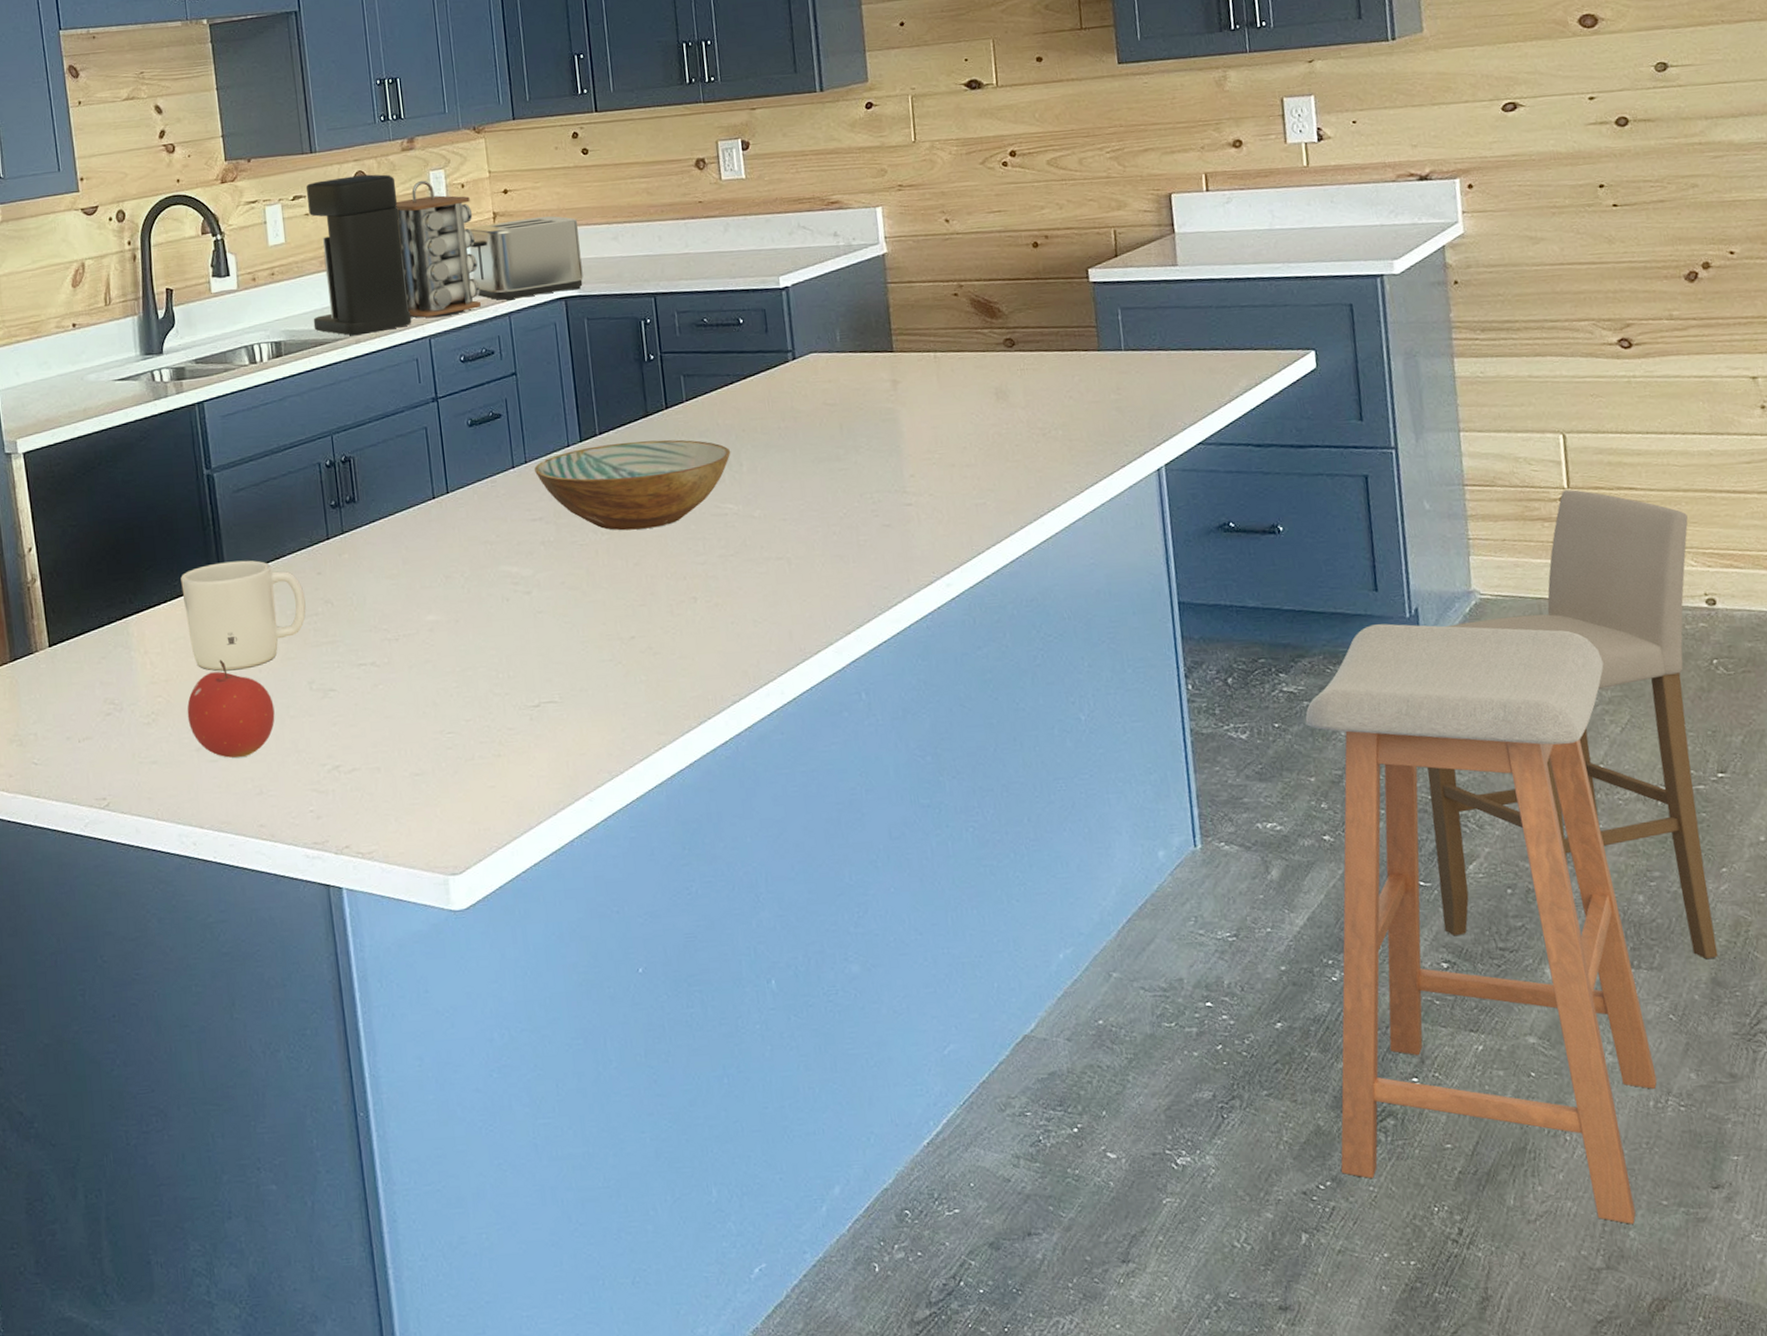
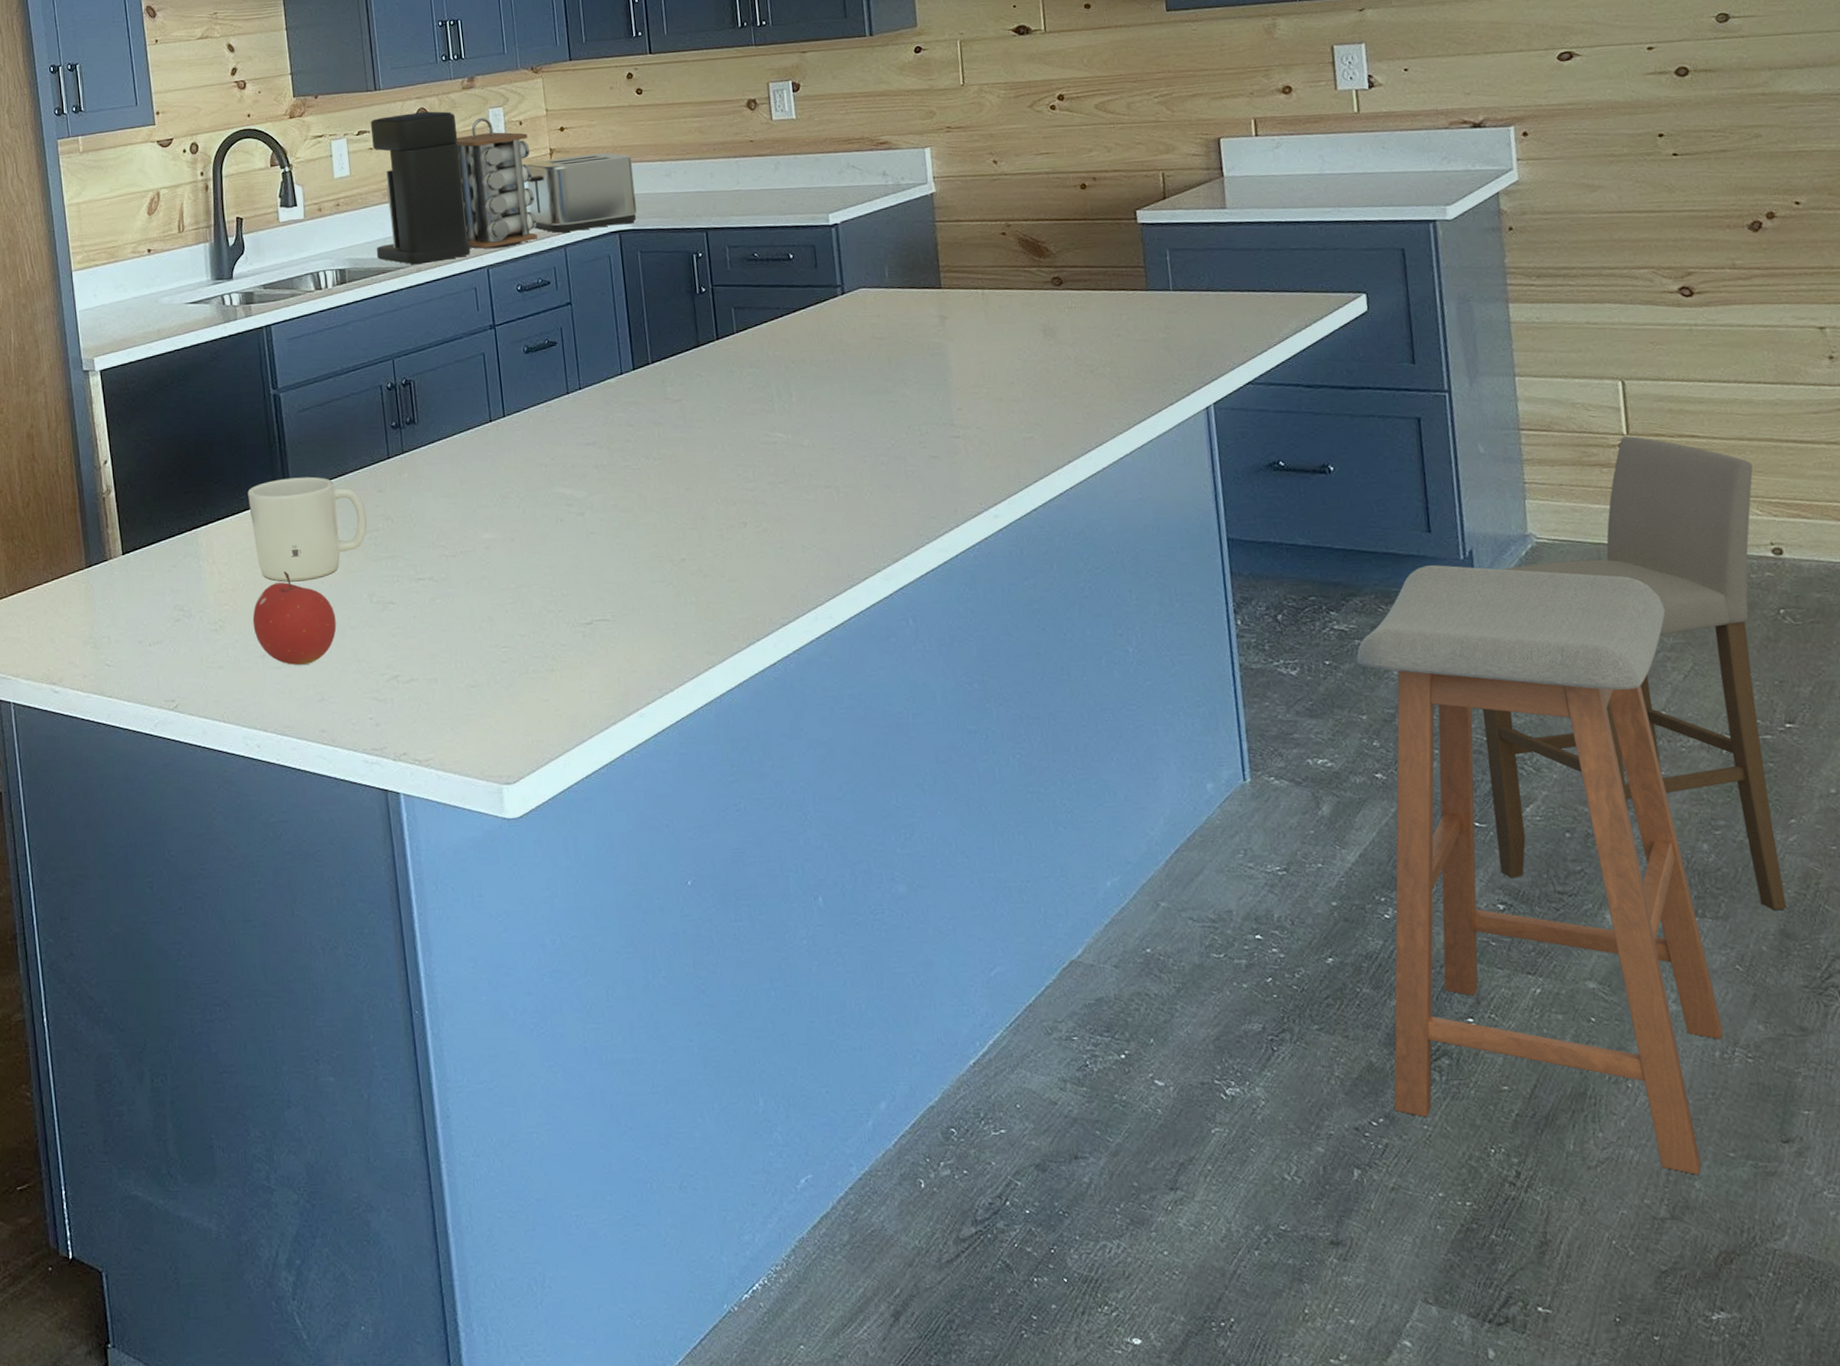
bowl: present [535,439,731,531] -> none [589,369,781,456]

